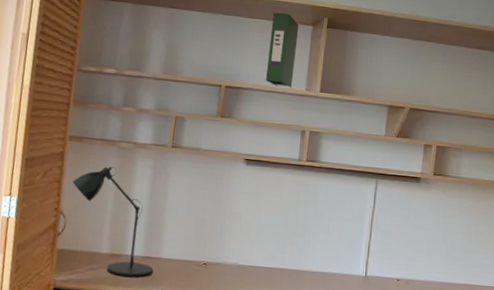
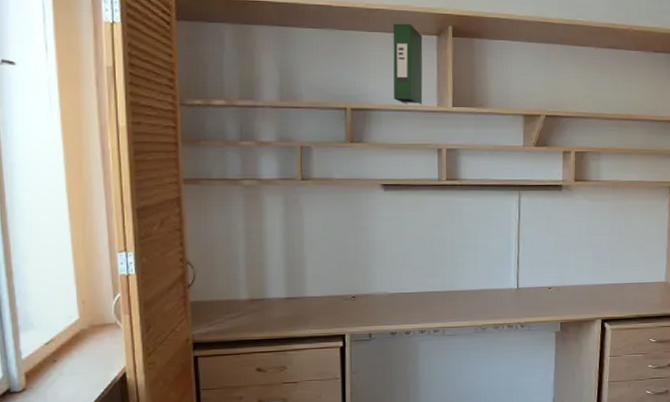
desk lamp: present [72,166,154,278] -> none [195,208,300,322]

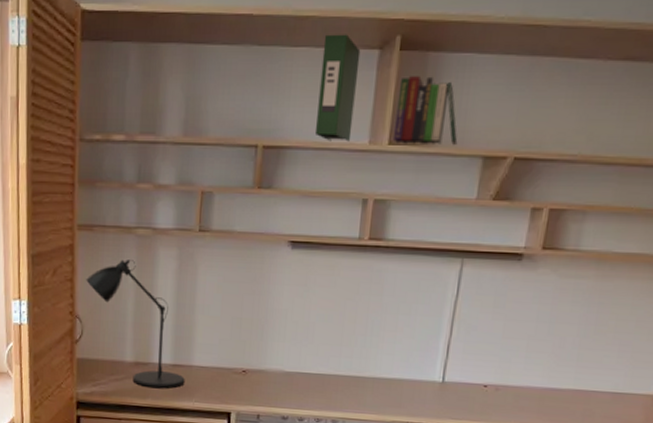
desk lamp: none [195,208,300,322] -> present [86,259,185,389]
books: none [455,56,504,107] -> present [394,76,458,146]

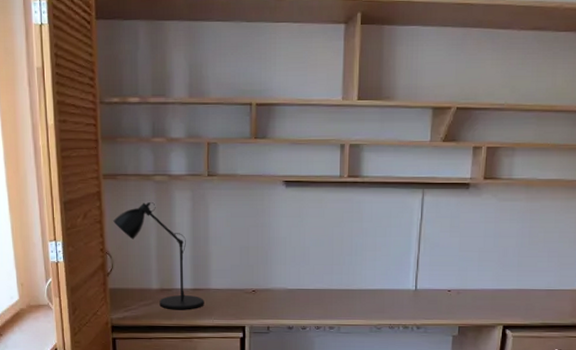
binder: present [314,34,361,142] -> none [298,12,330,99]
books: present [394,76,458,146] -> none [362,45,412,100]

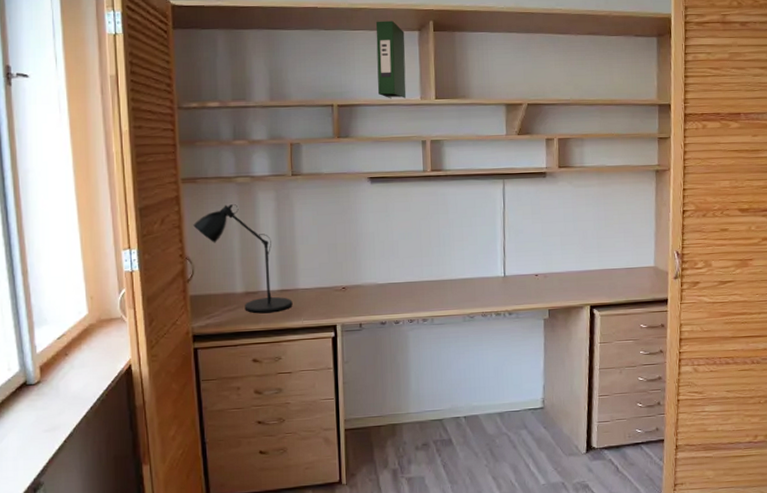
binder: none [298,12,330,99] -> present [375,20,407,99]

